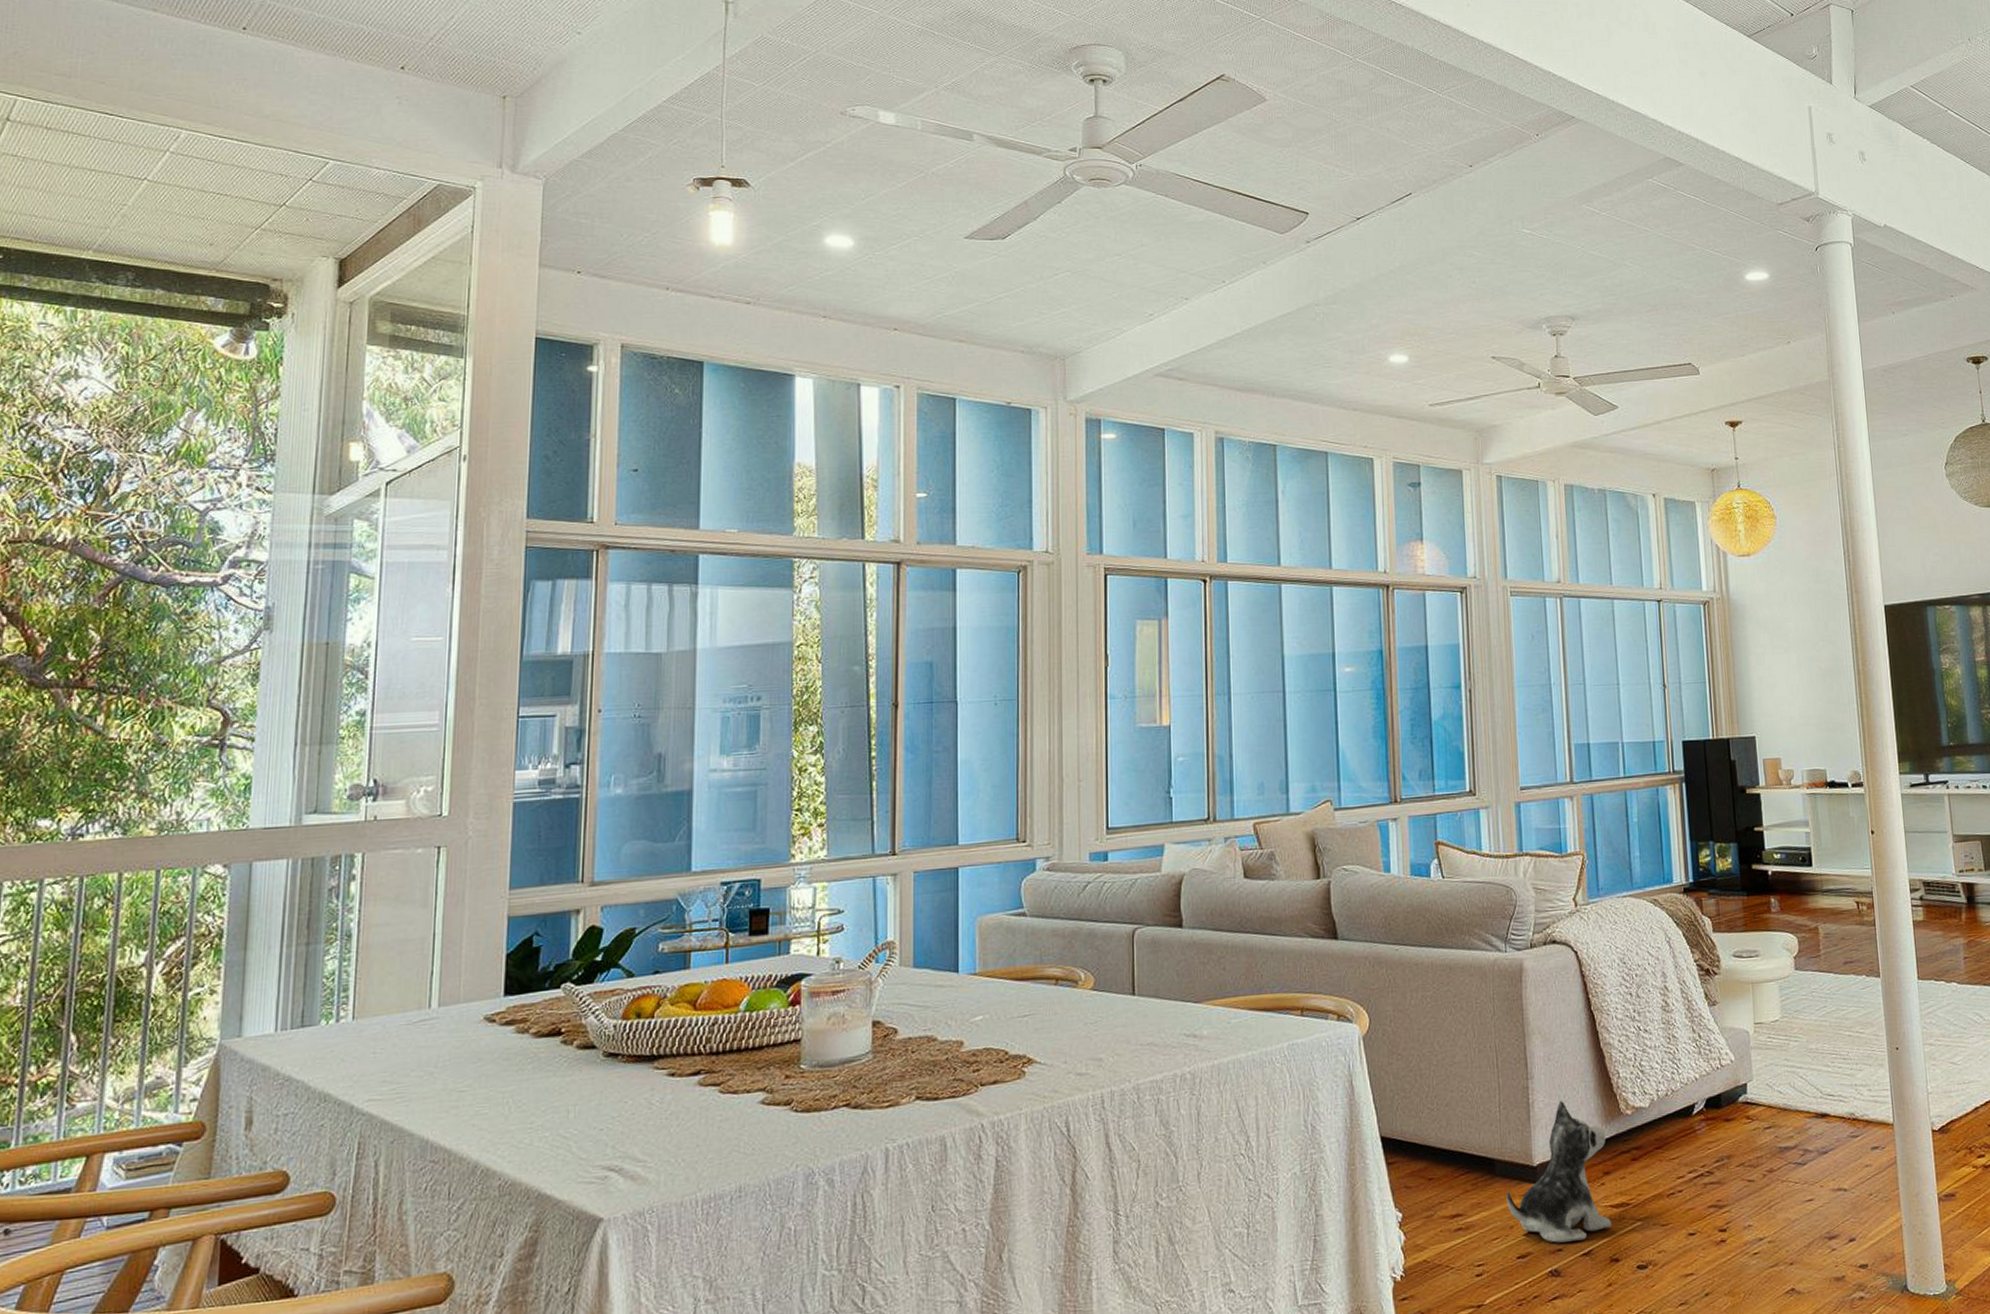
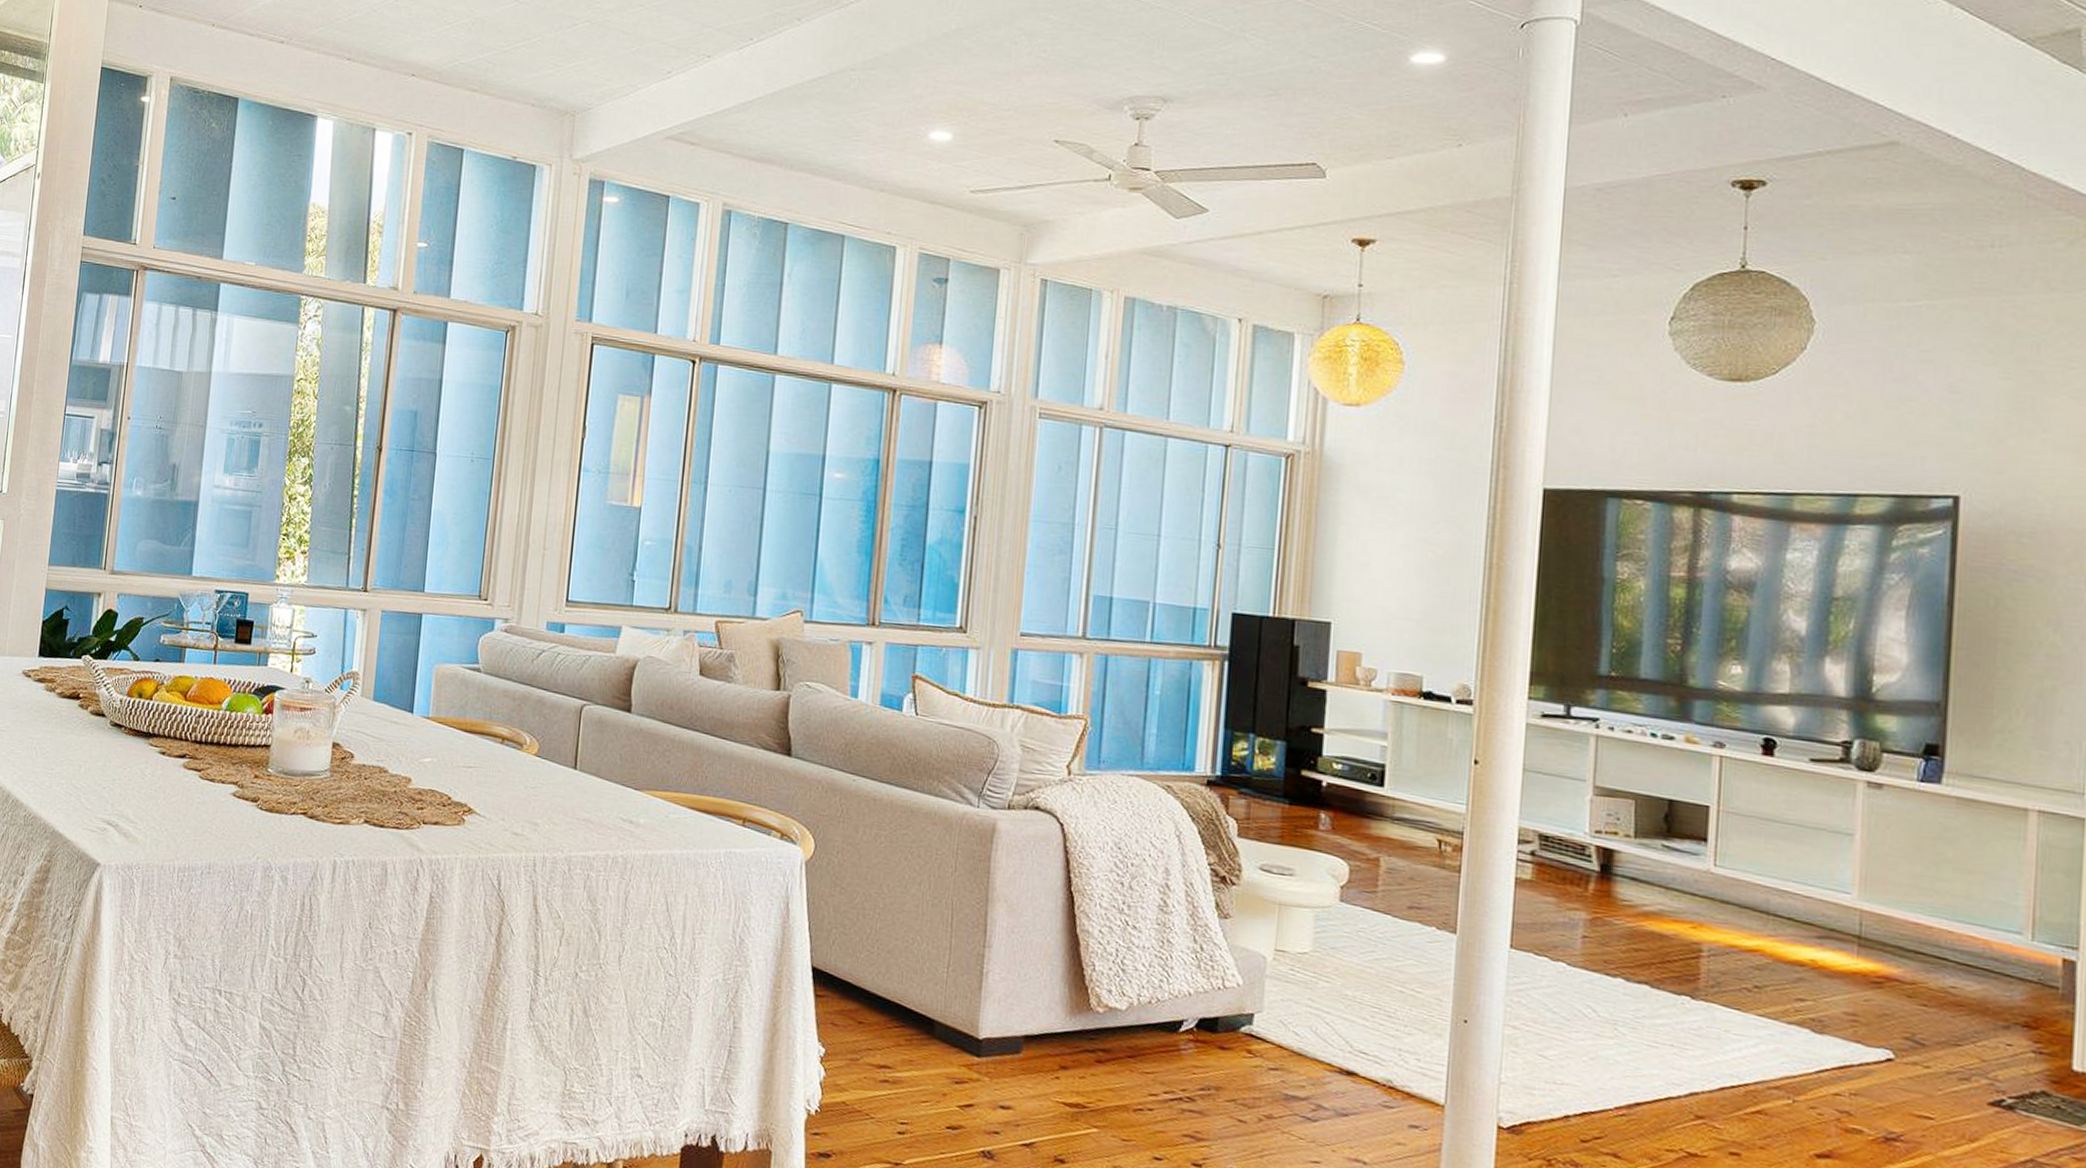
plush toy: present [1506,1100,1612,1243] -> none [942,977,1068,1130]

